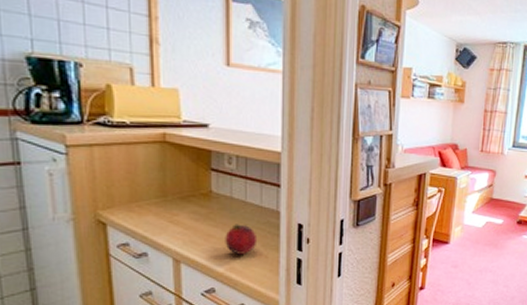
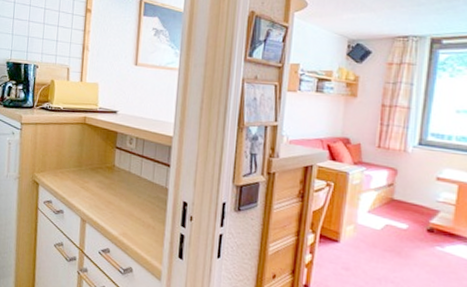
fruit: present [225,224,258,255] -> none [121,195,148,223]

